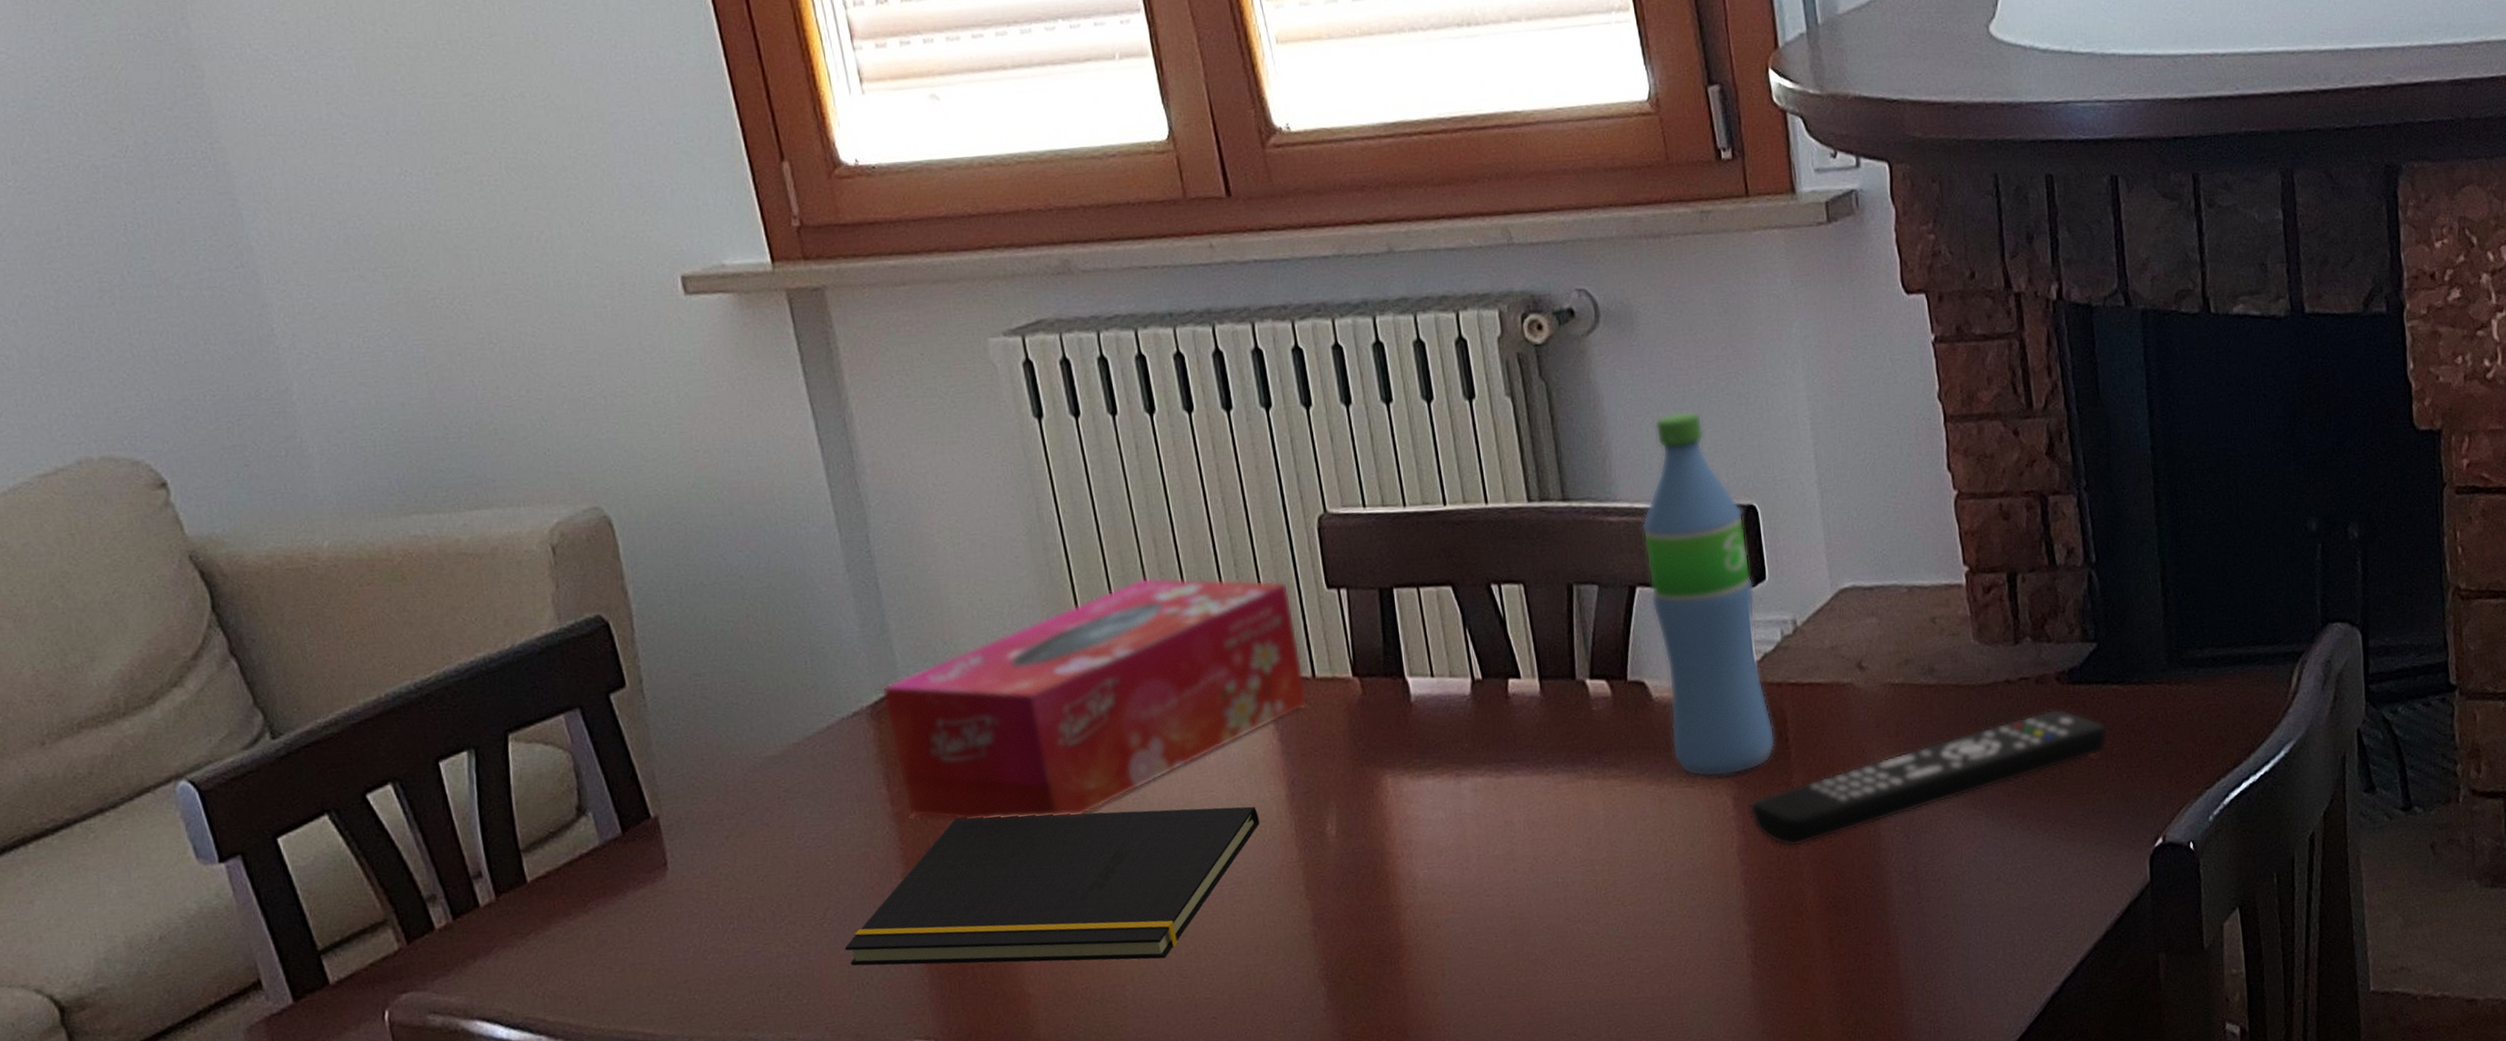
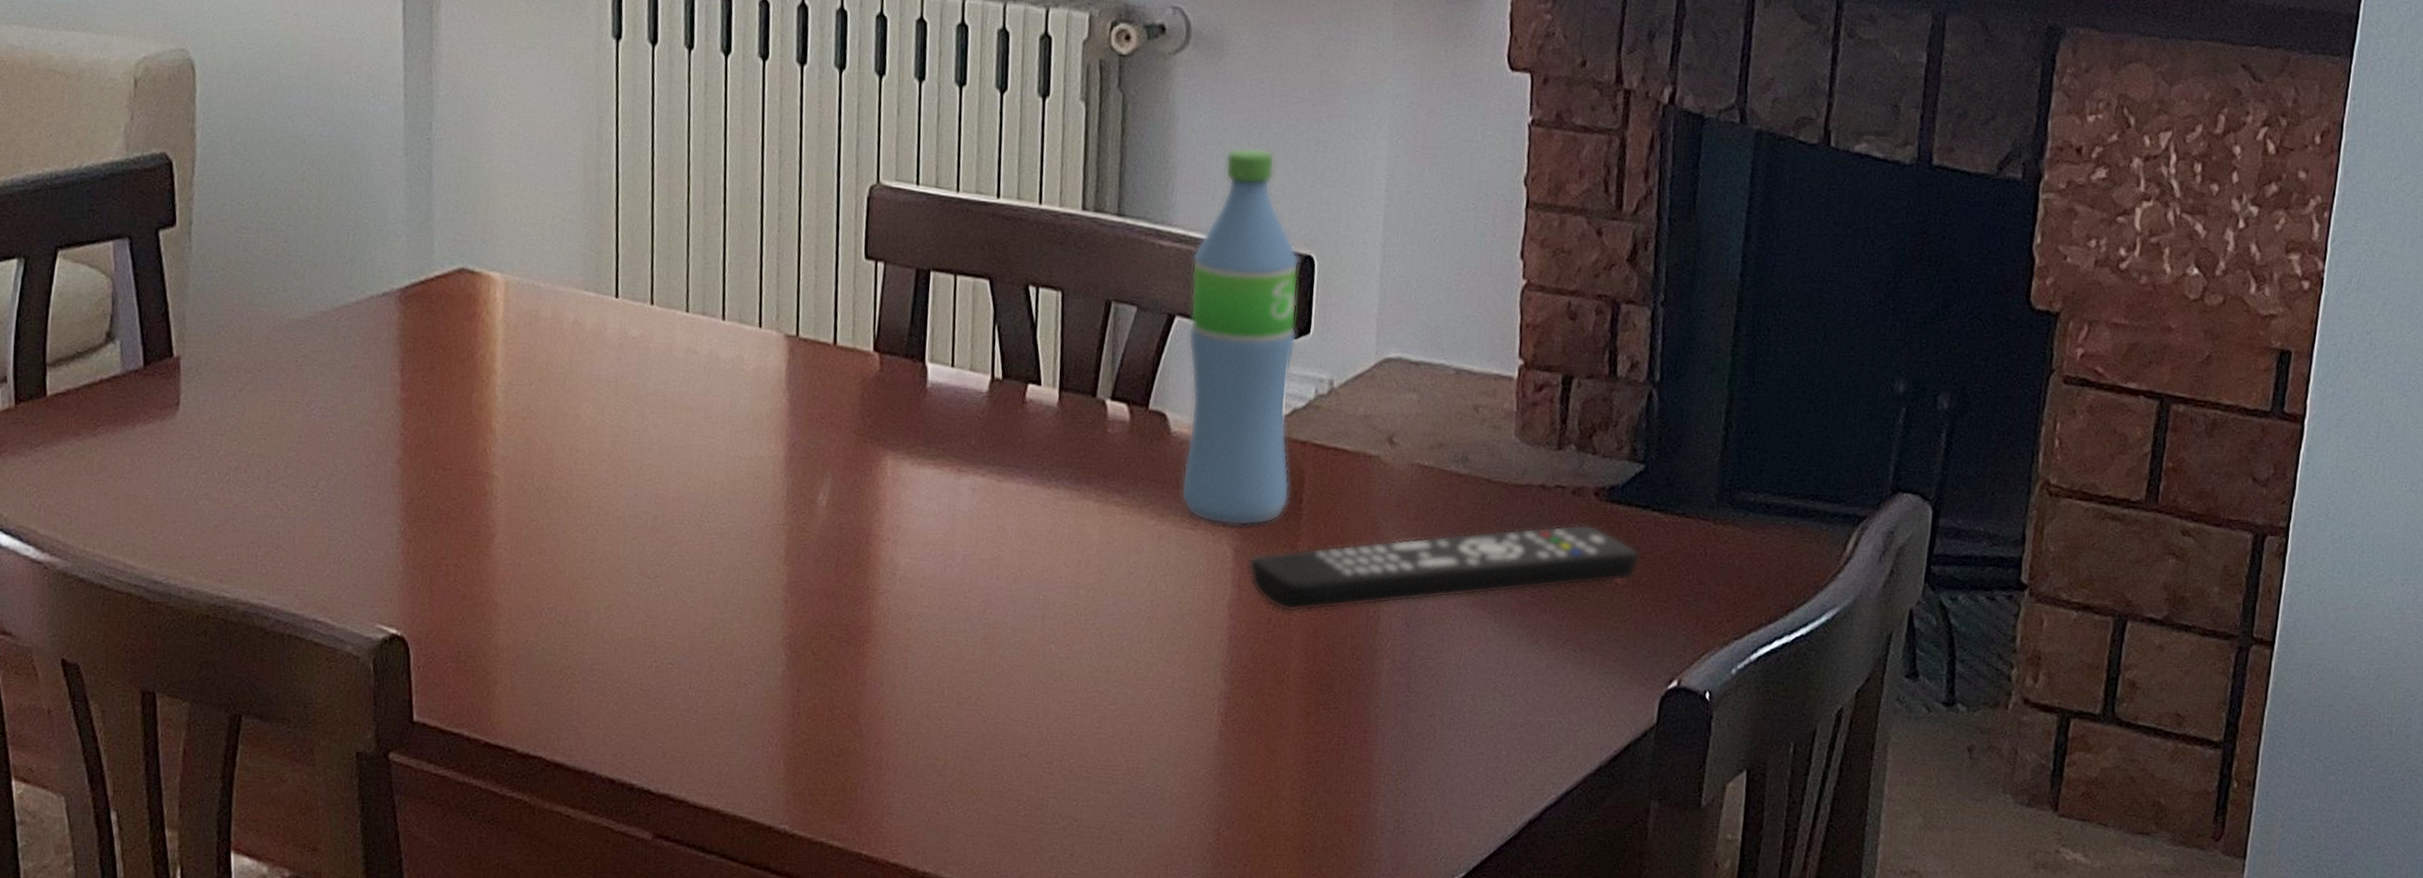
notepad: present [845,806,1260,966] -> none [330,414,754,595]
tissue box: present [881,577,1309,820] -> none [414,214,828,436]

